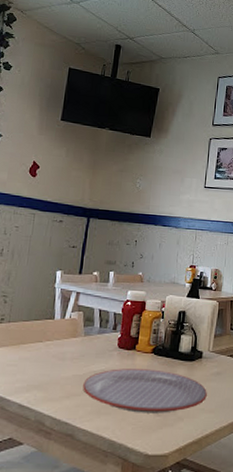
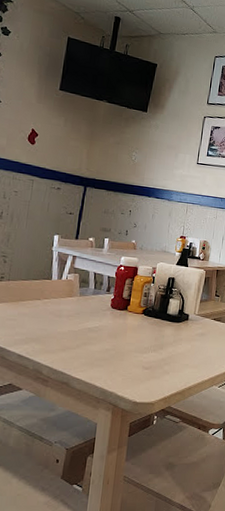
plate: present [83,368,207,413] -> none [78,326,192,367]

